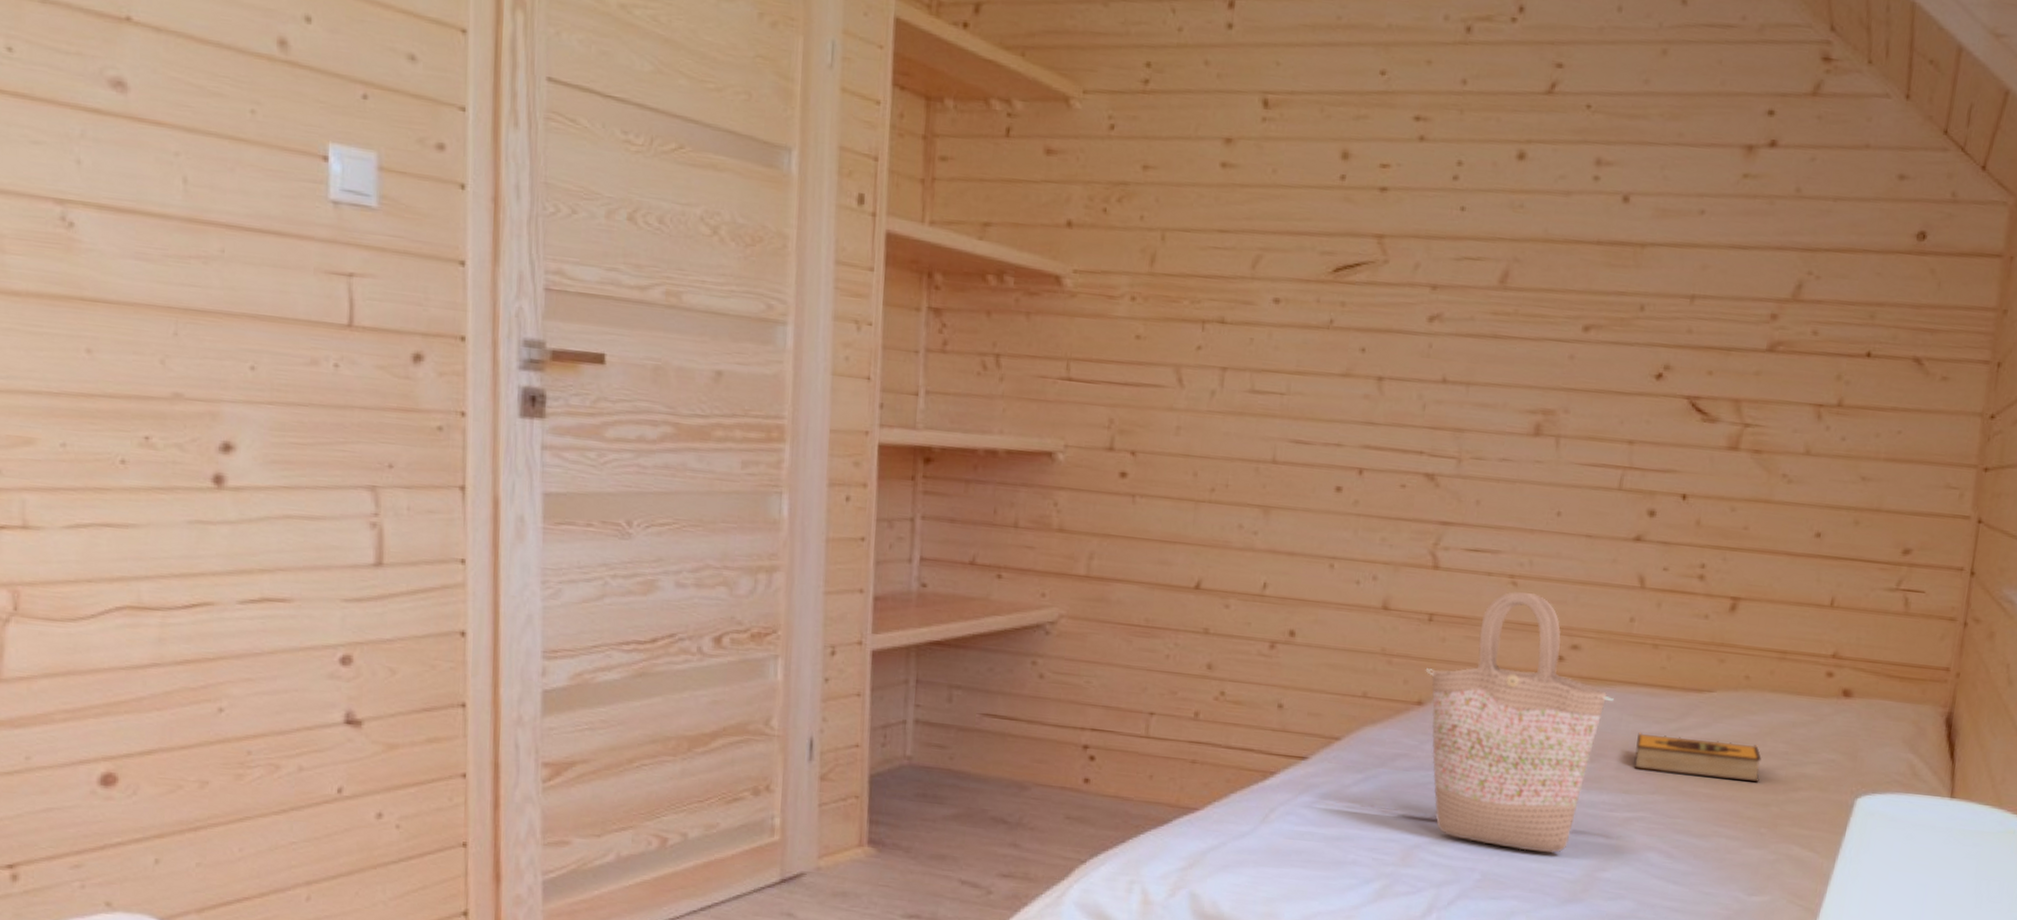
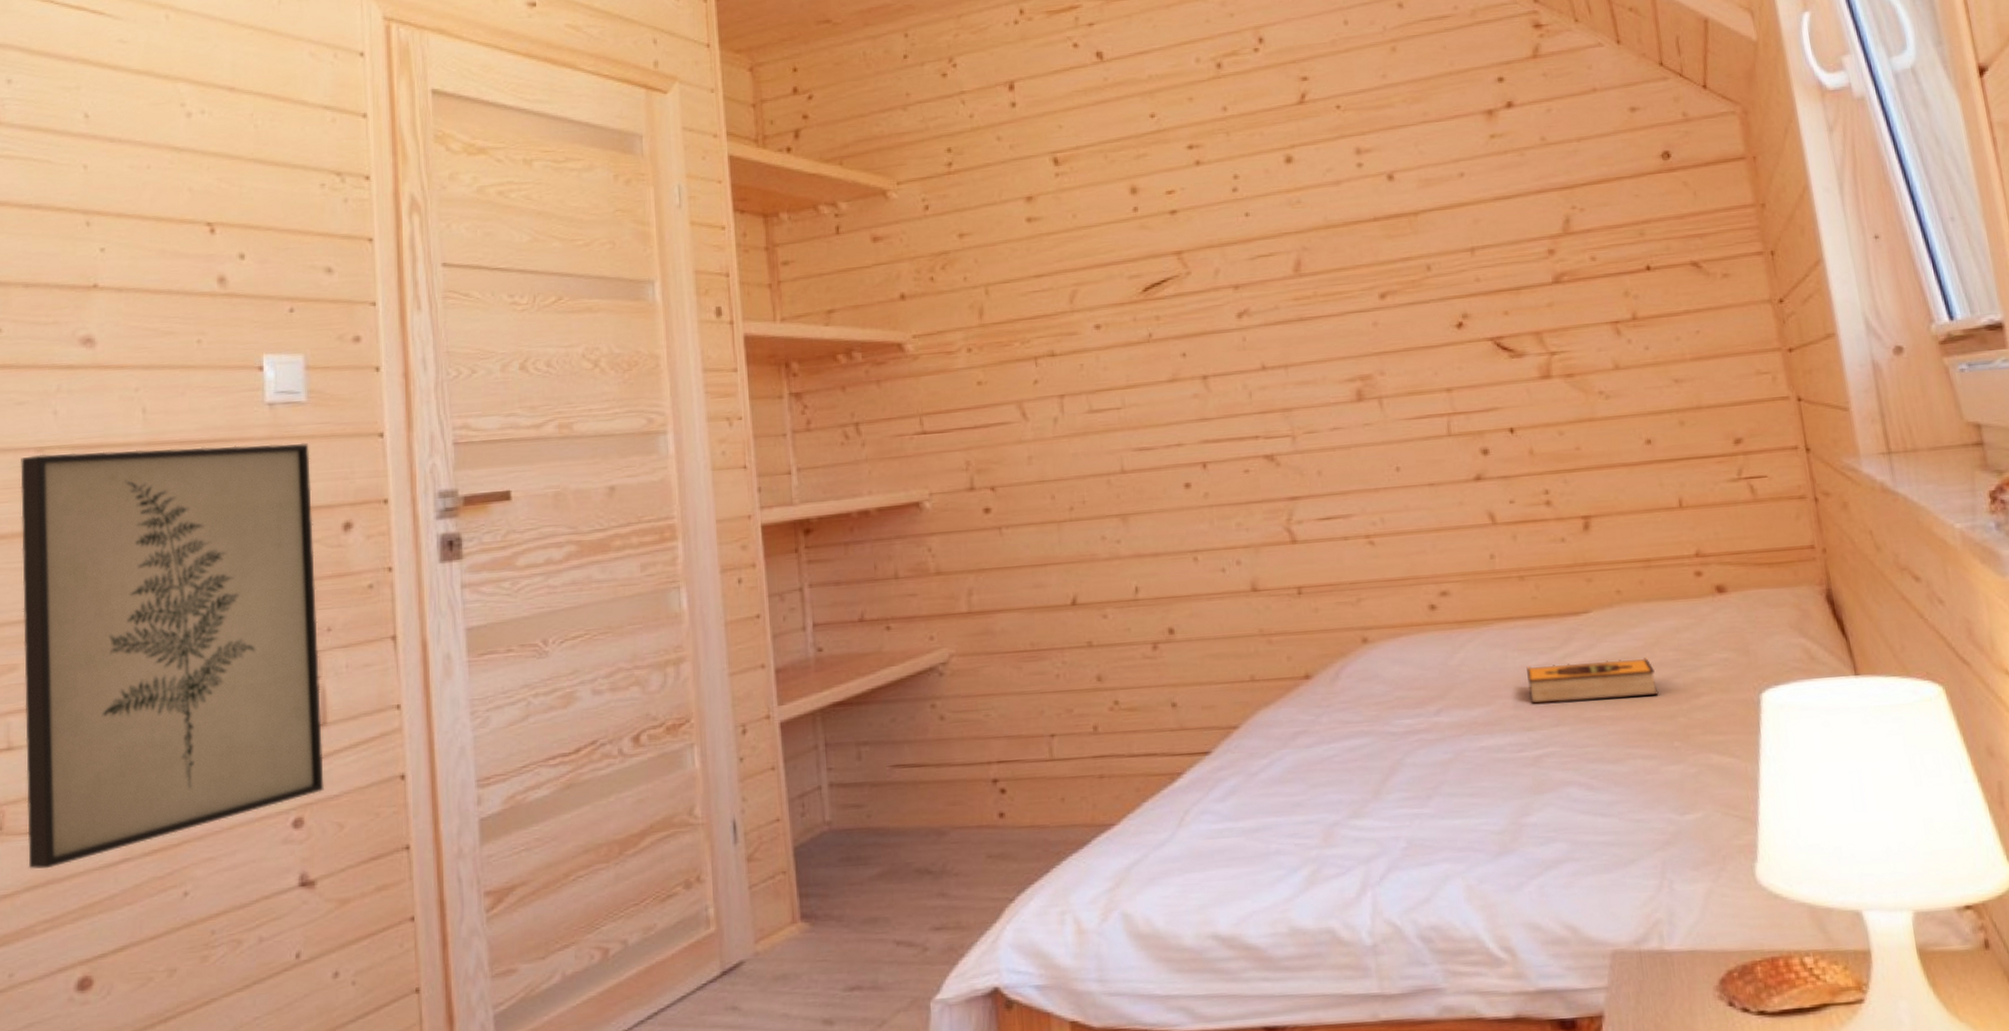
wall art: none [36,206,379,660] -> present [20,443,324,869]
shopping bag: present [1425,592,1615,854] -> none [1305,549,1495,809]

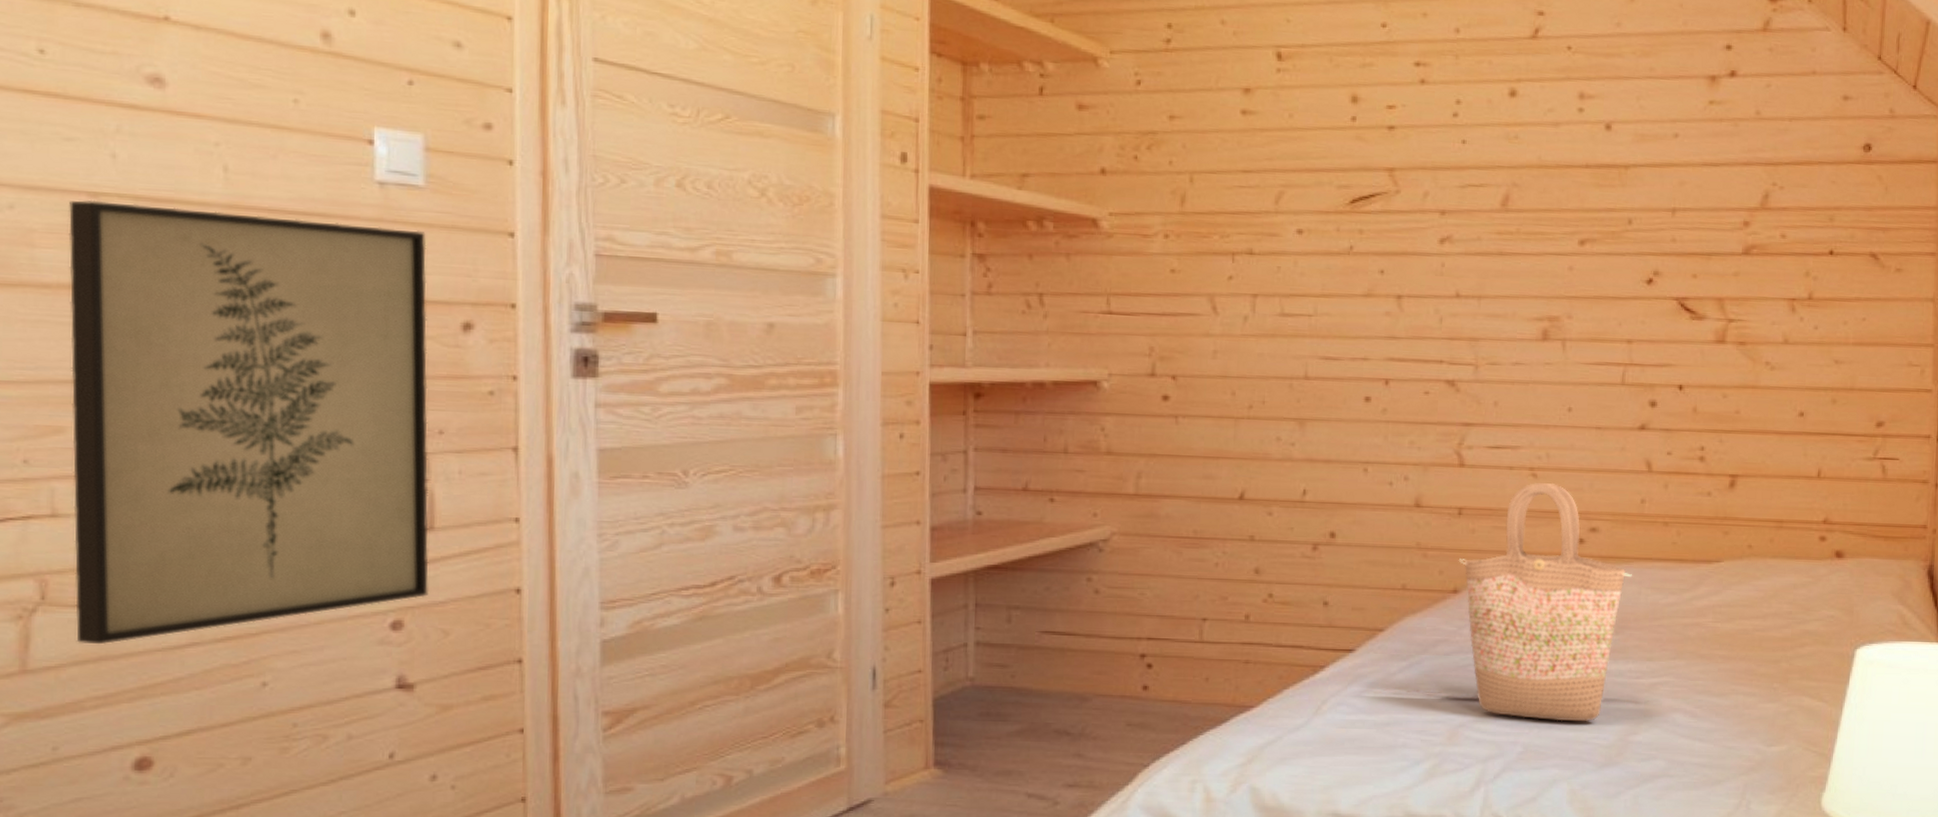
shopping bag: none [1305,549,1495,809] -> present [1458,483,1633,722]
hardback book: present [1526,658,1659,704] -> none [1655,604,1769,641]

